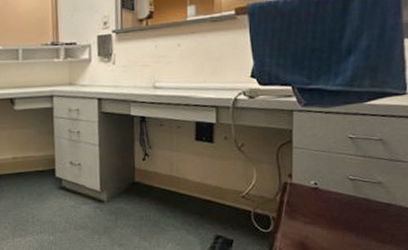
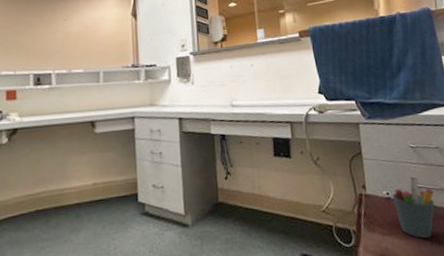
pen holder: none [321,168,368,230] -> present [392,176,434,239]

